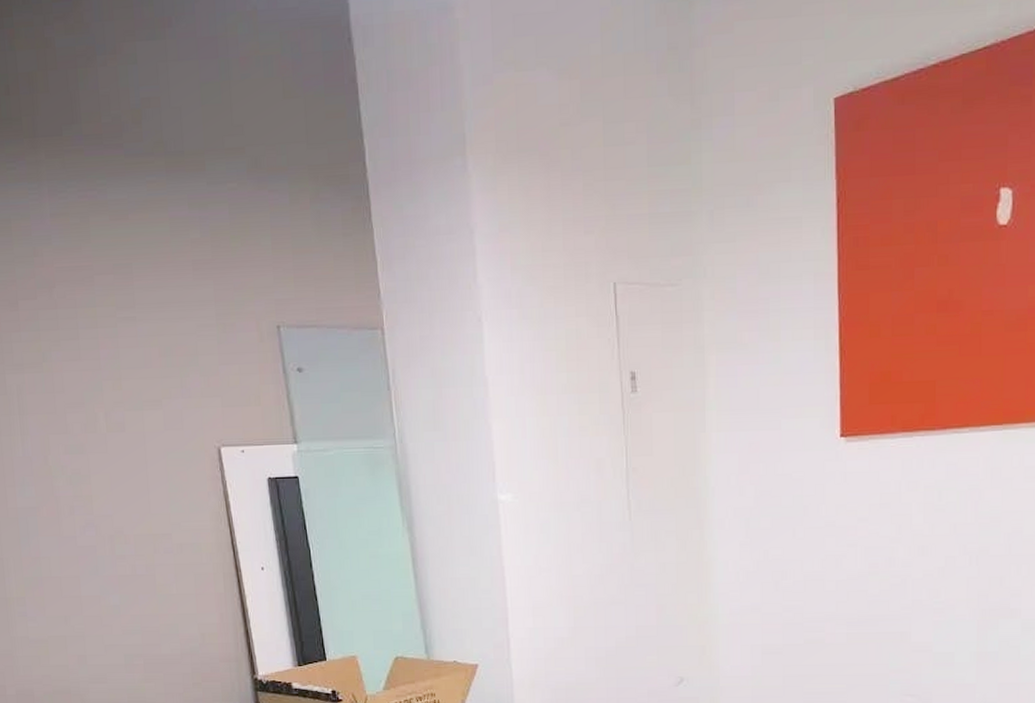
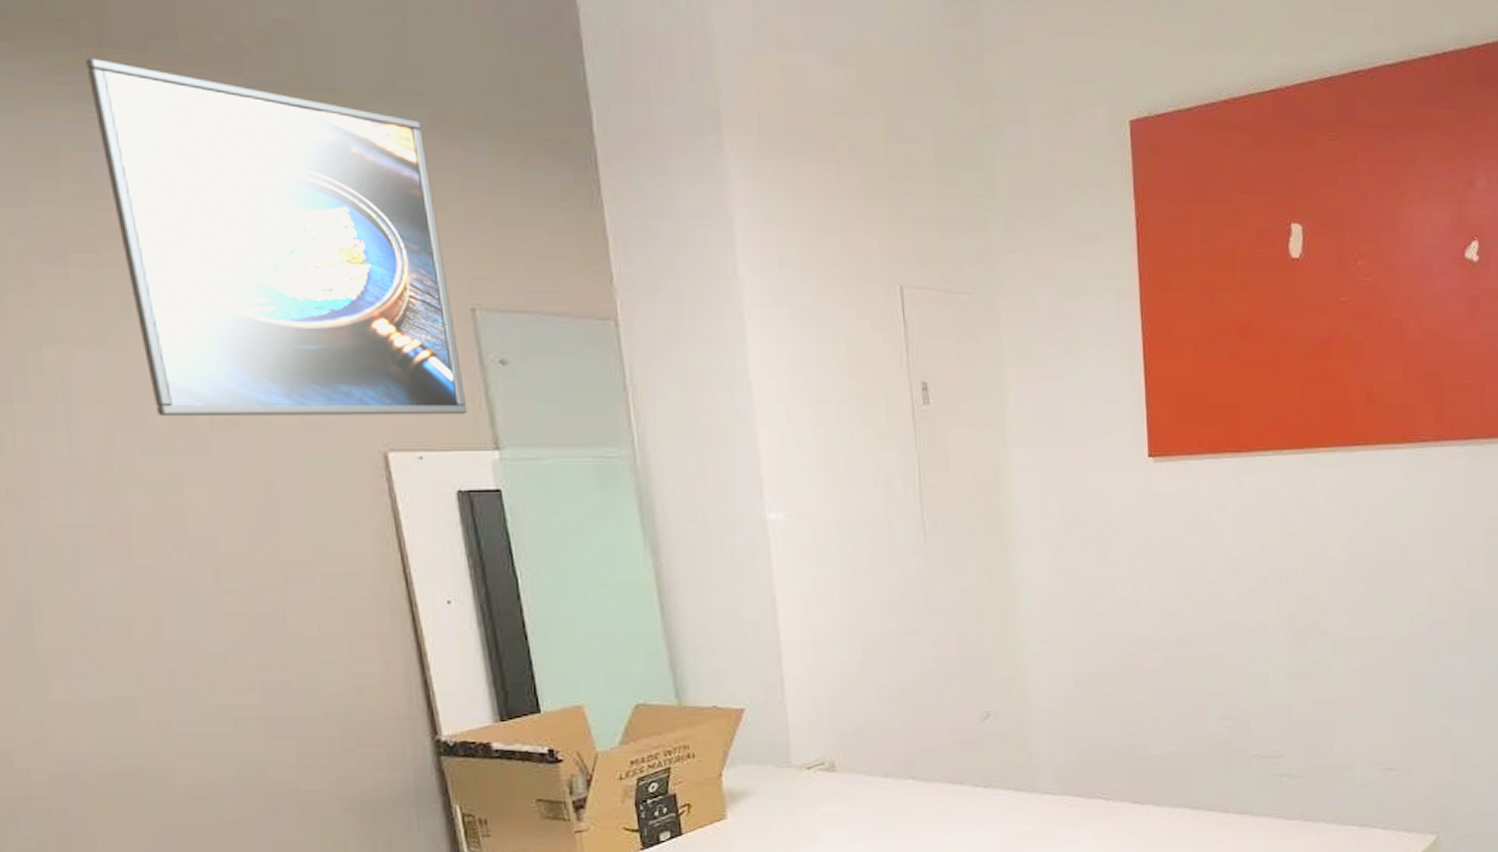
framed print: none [26,146,275,422] -> present [85,58,468,415]

